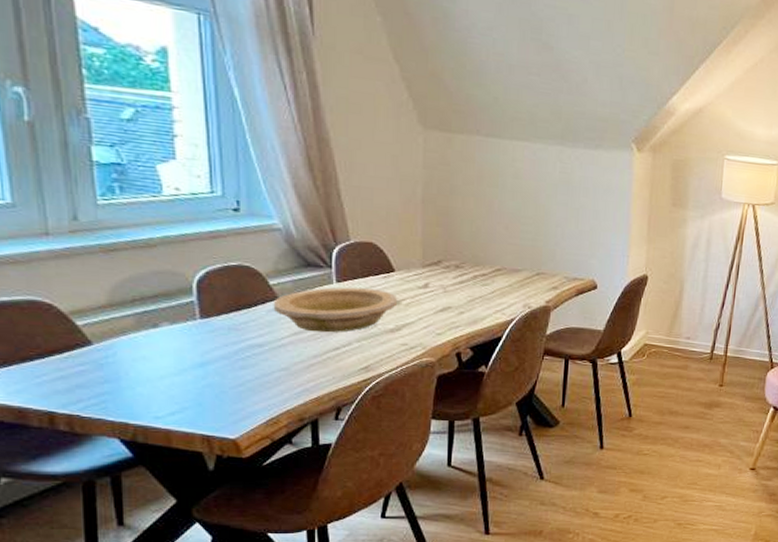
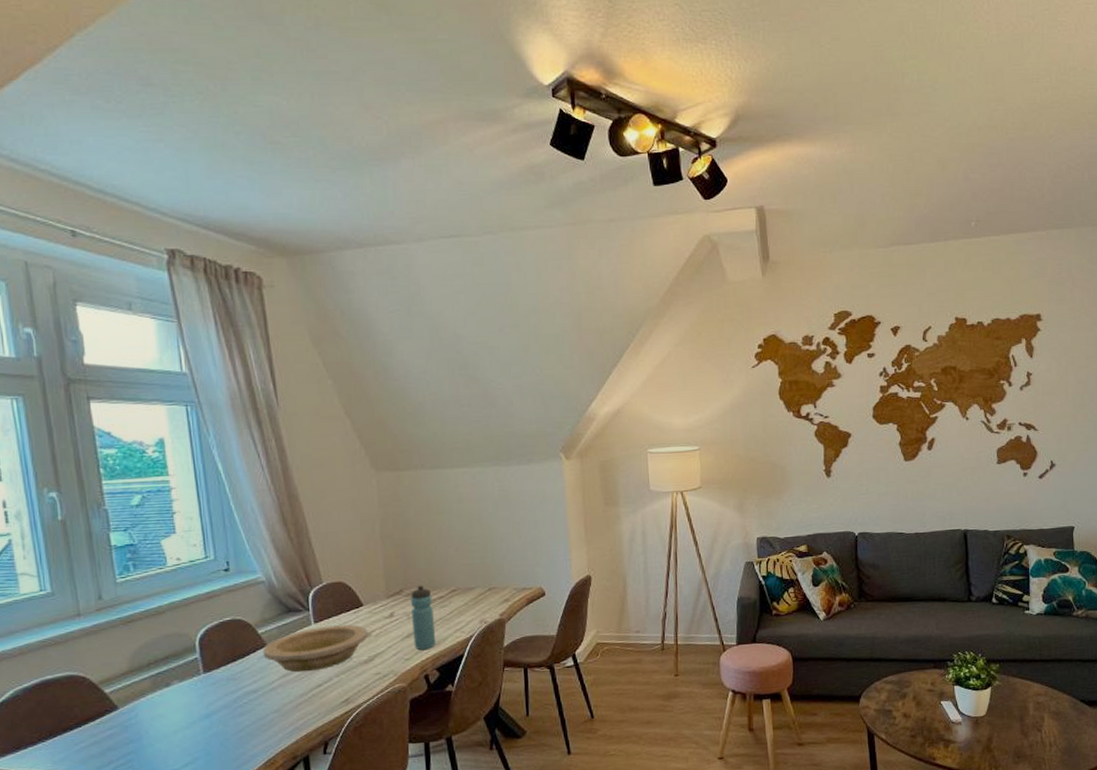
water bottle: none [448,258,474,326] -> present [411,585,436,650]

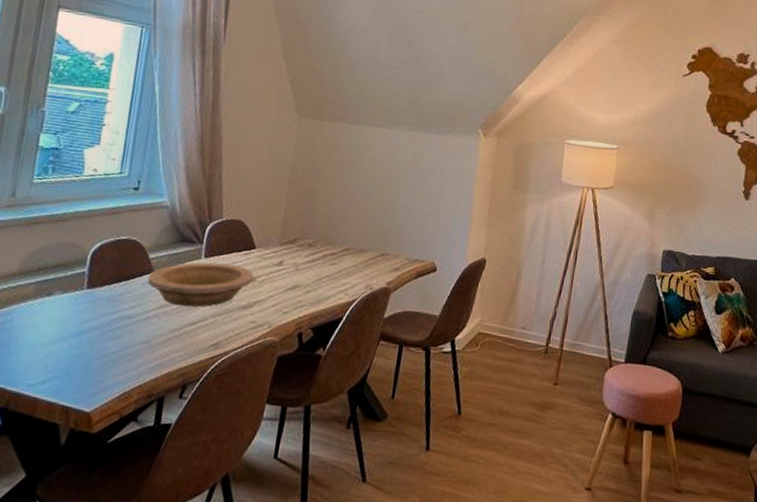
water bottle: present [411,585,436,650] -> none [295,237,324,306]

